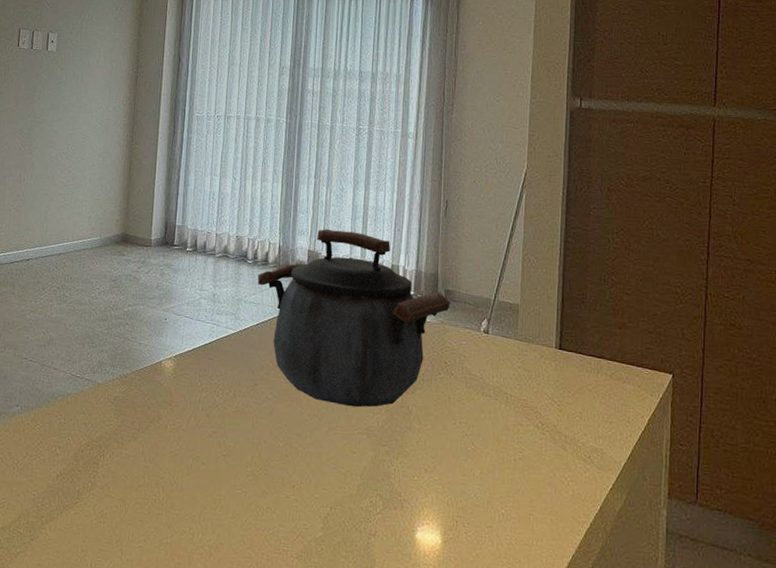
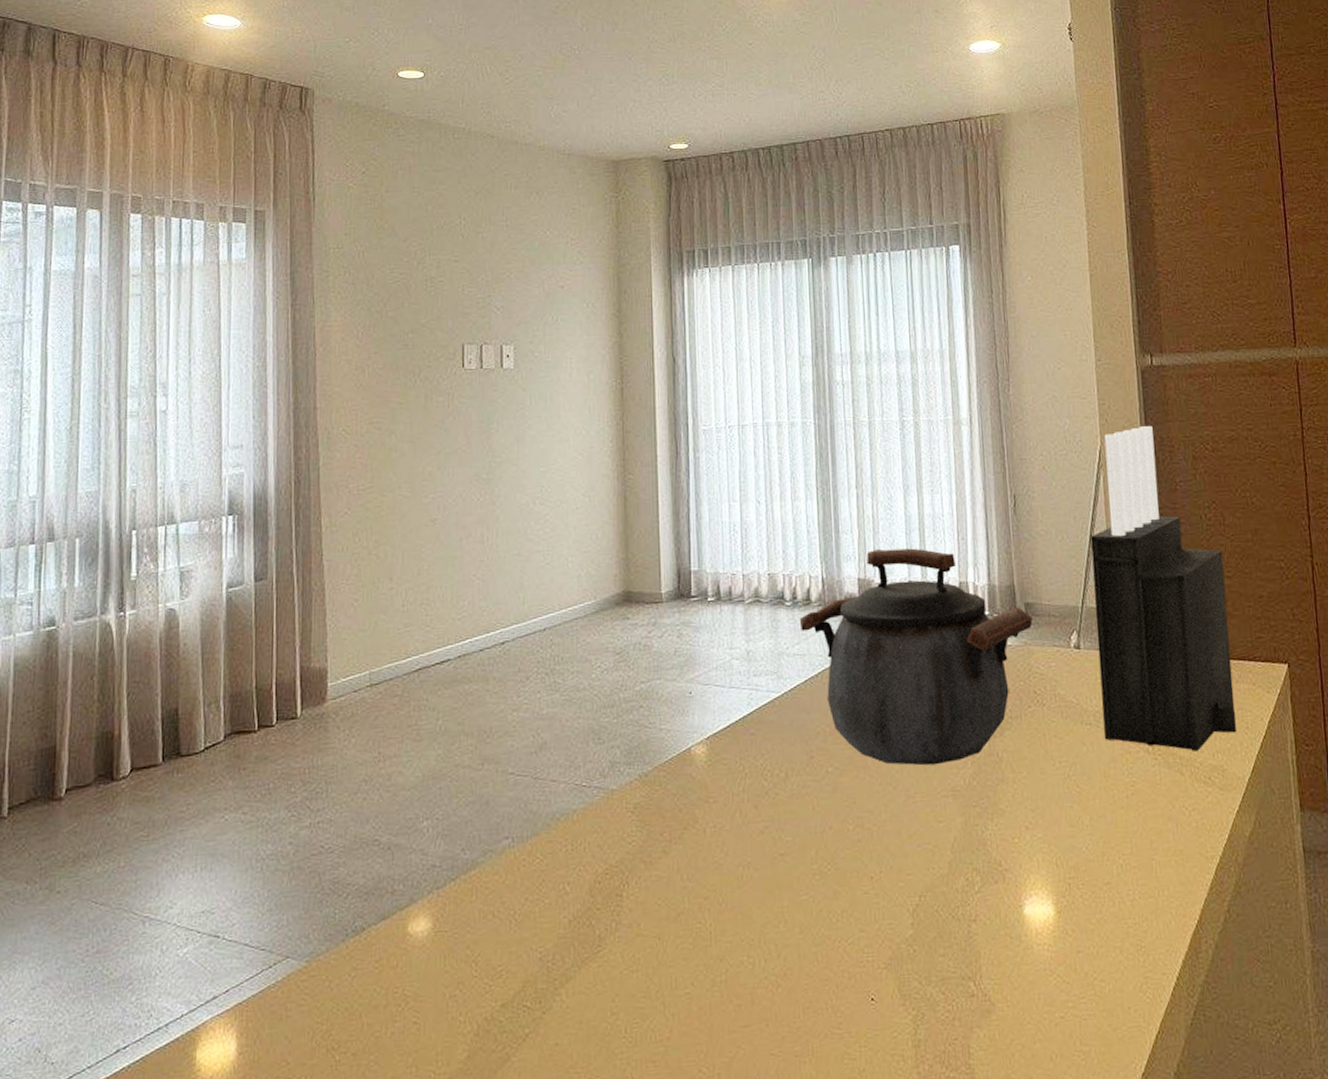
knife block: none [500,158,625,433] -> present [1090,426,1236,751]

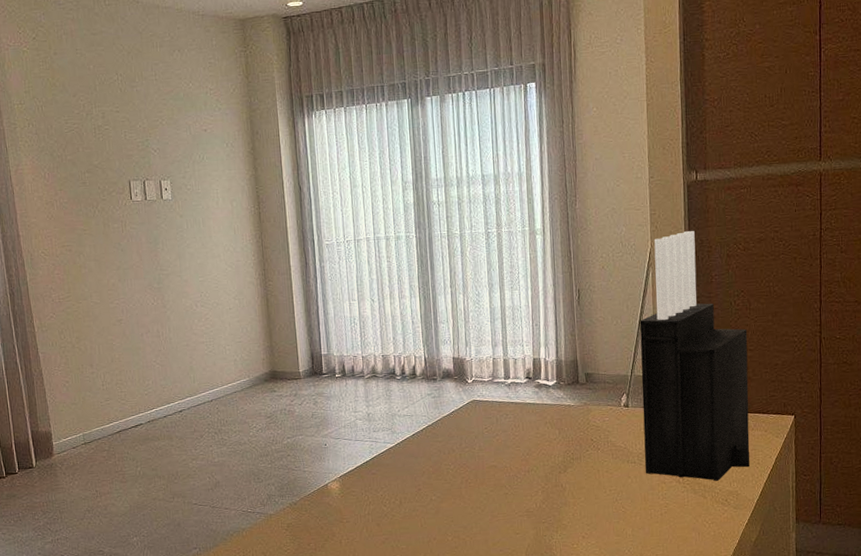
kettle: present [799,548,1033,766] -> none [407,333,591,494]

